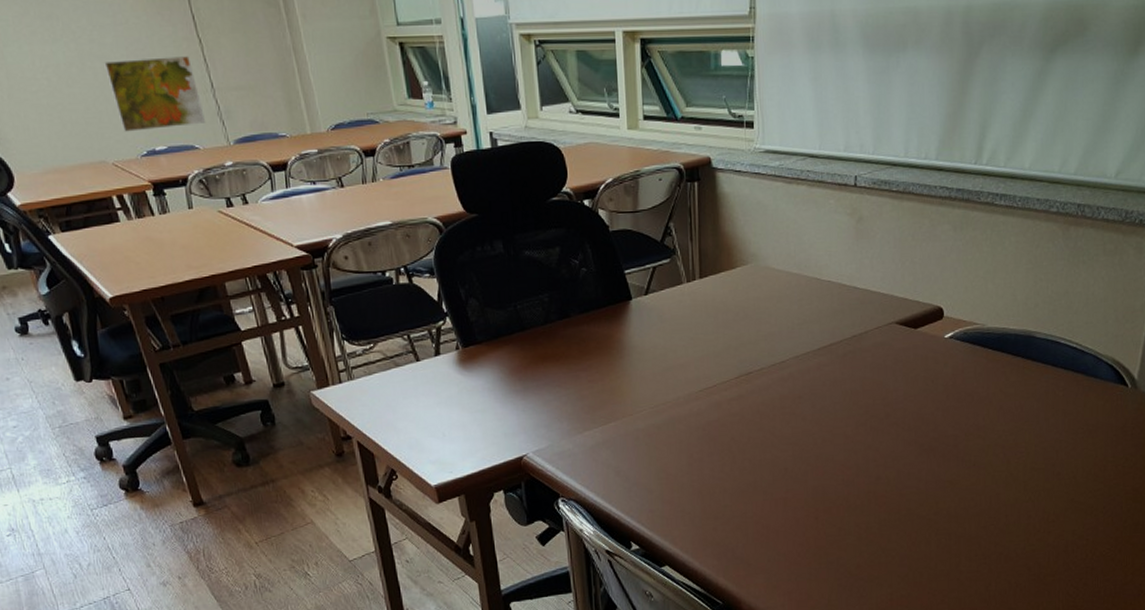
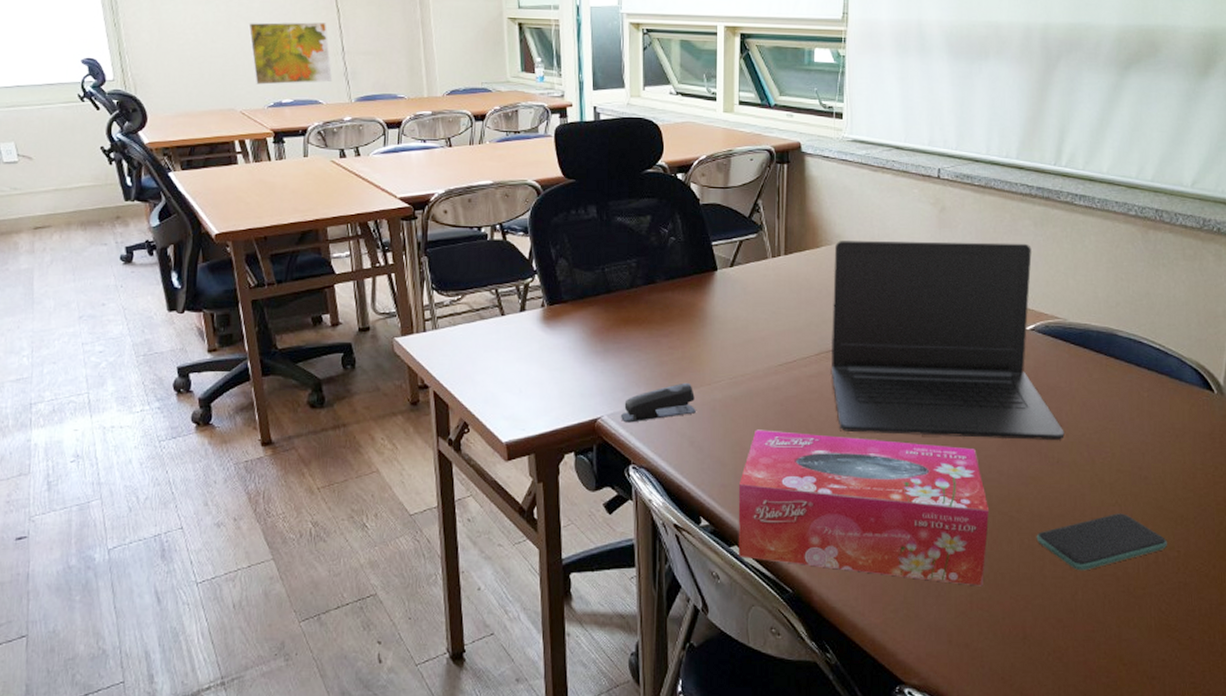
stapler: none [545,414,620,458] -> present [620,382,696,423]
tissue box: none [666,454,909,586] -> present [738,429,990,586]
laptop: none [750,249,981,451] -> present [832,241,1065,440]
smartphone: none [953,508,1077,564] -> present [1036,513,1167,571]

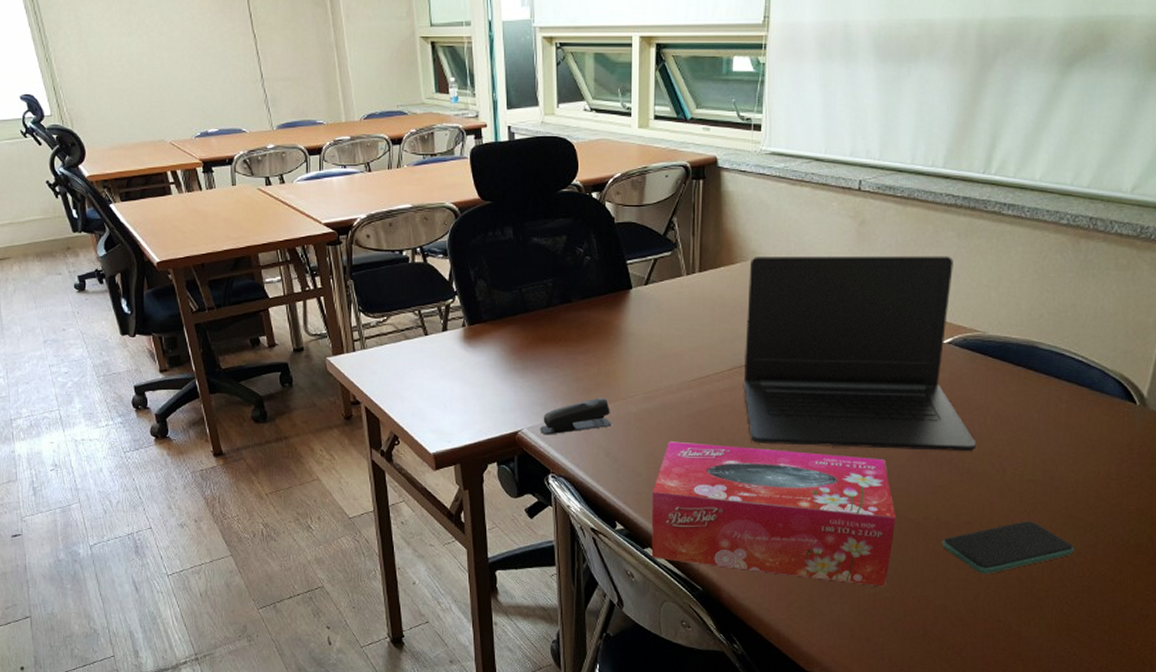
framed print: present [248,22,332,85] -> none [171,50,253,115]

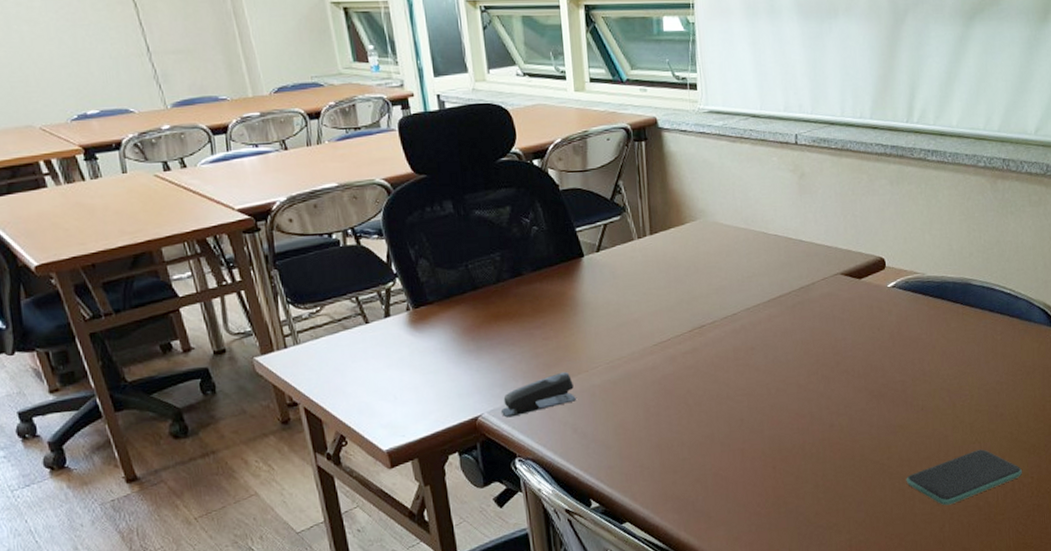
tissue box: present [651,441,897,587] -> none [624,405,863,533]
laptop: present [744,255,977,451] -> none [699,203,927,403]

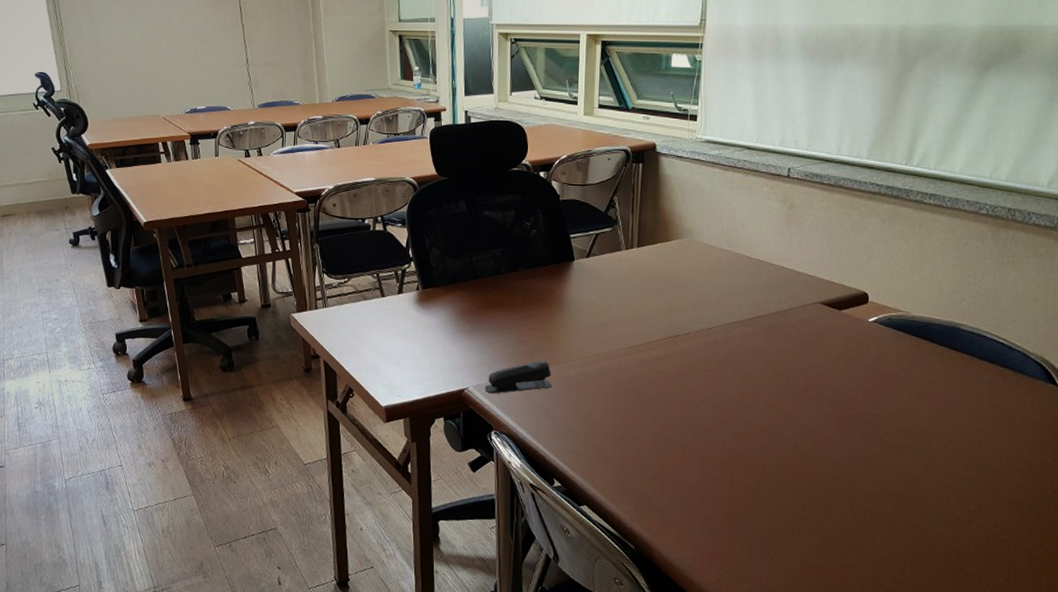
smartphone: present [906,449,1022,506] -> none [868,496,999,547]

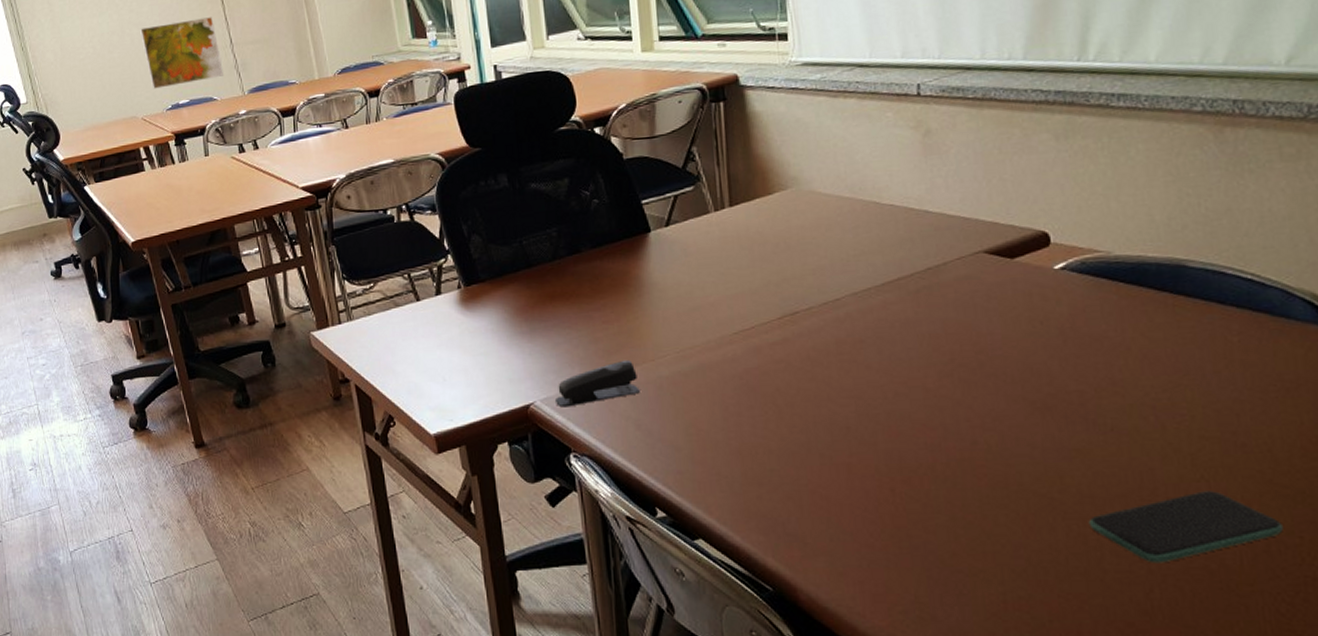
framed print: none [168,38,238,94] -> present [140,17,223,89]
smartphone: none [868,496,999,547] -> present [1088,491,1283,563]

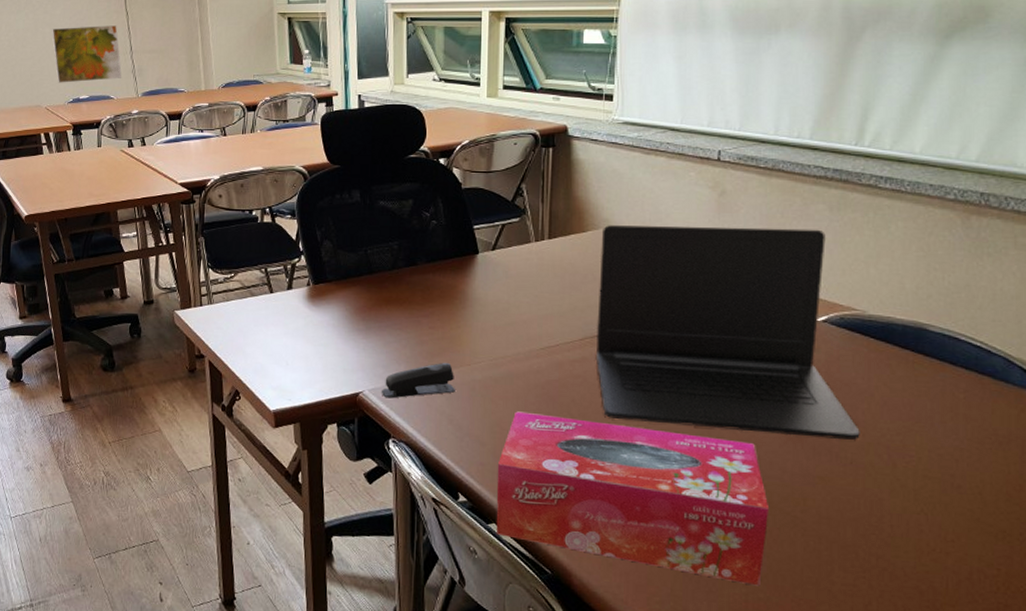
tissue box: none [697,407,1021,583] -> present [496,411,770,586]
laptop: none [790,162,1119,406] -> present [597,225,860,440]
smartphone: present [1088,491,1283,563] -> none [823,522,984,581]

